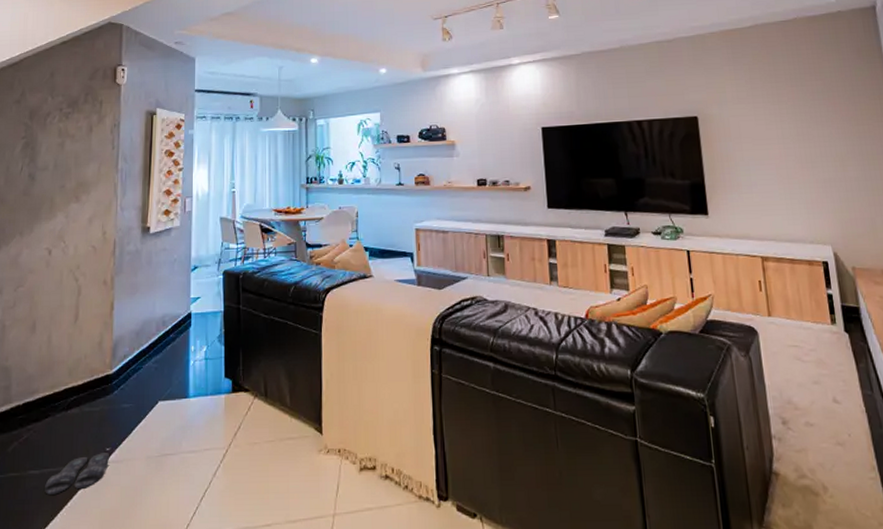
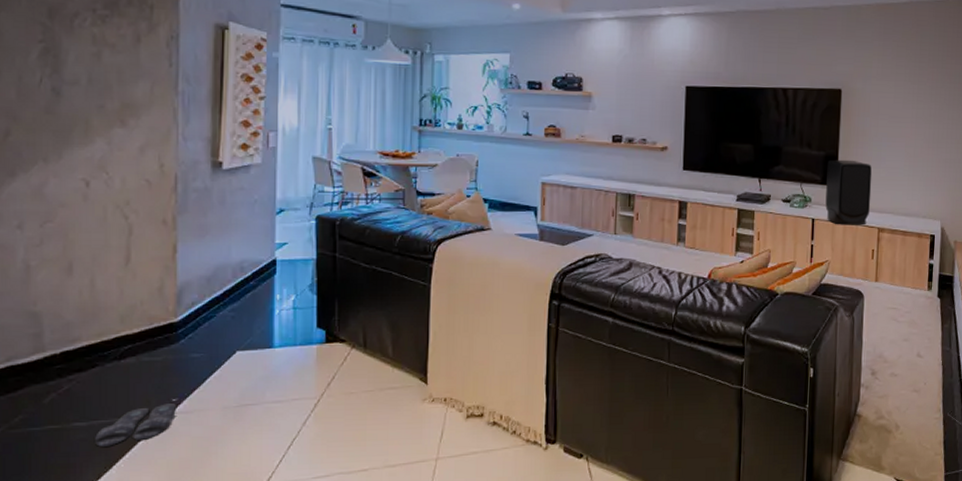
speaker: none [694,186,749,255] -> present [825,159,872,224]

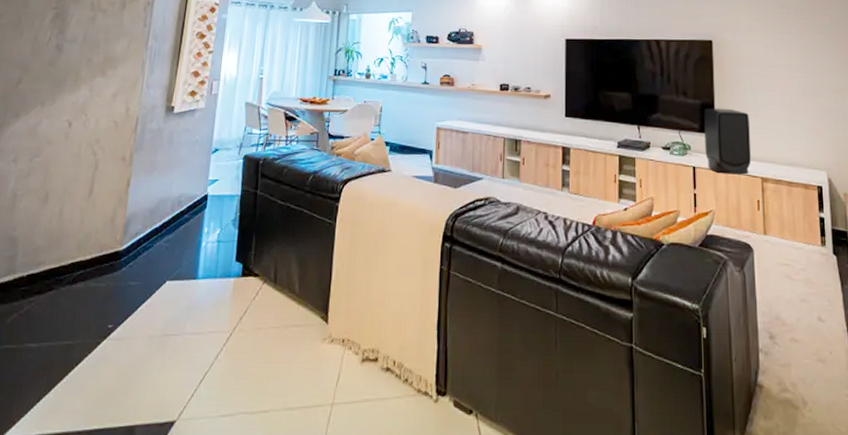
slippers: present [95,403,177,448] -> none [41,329,111,371]

